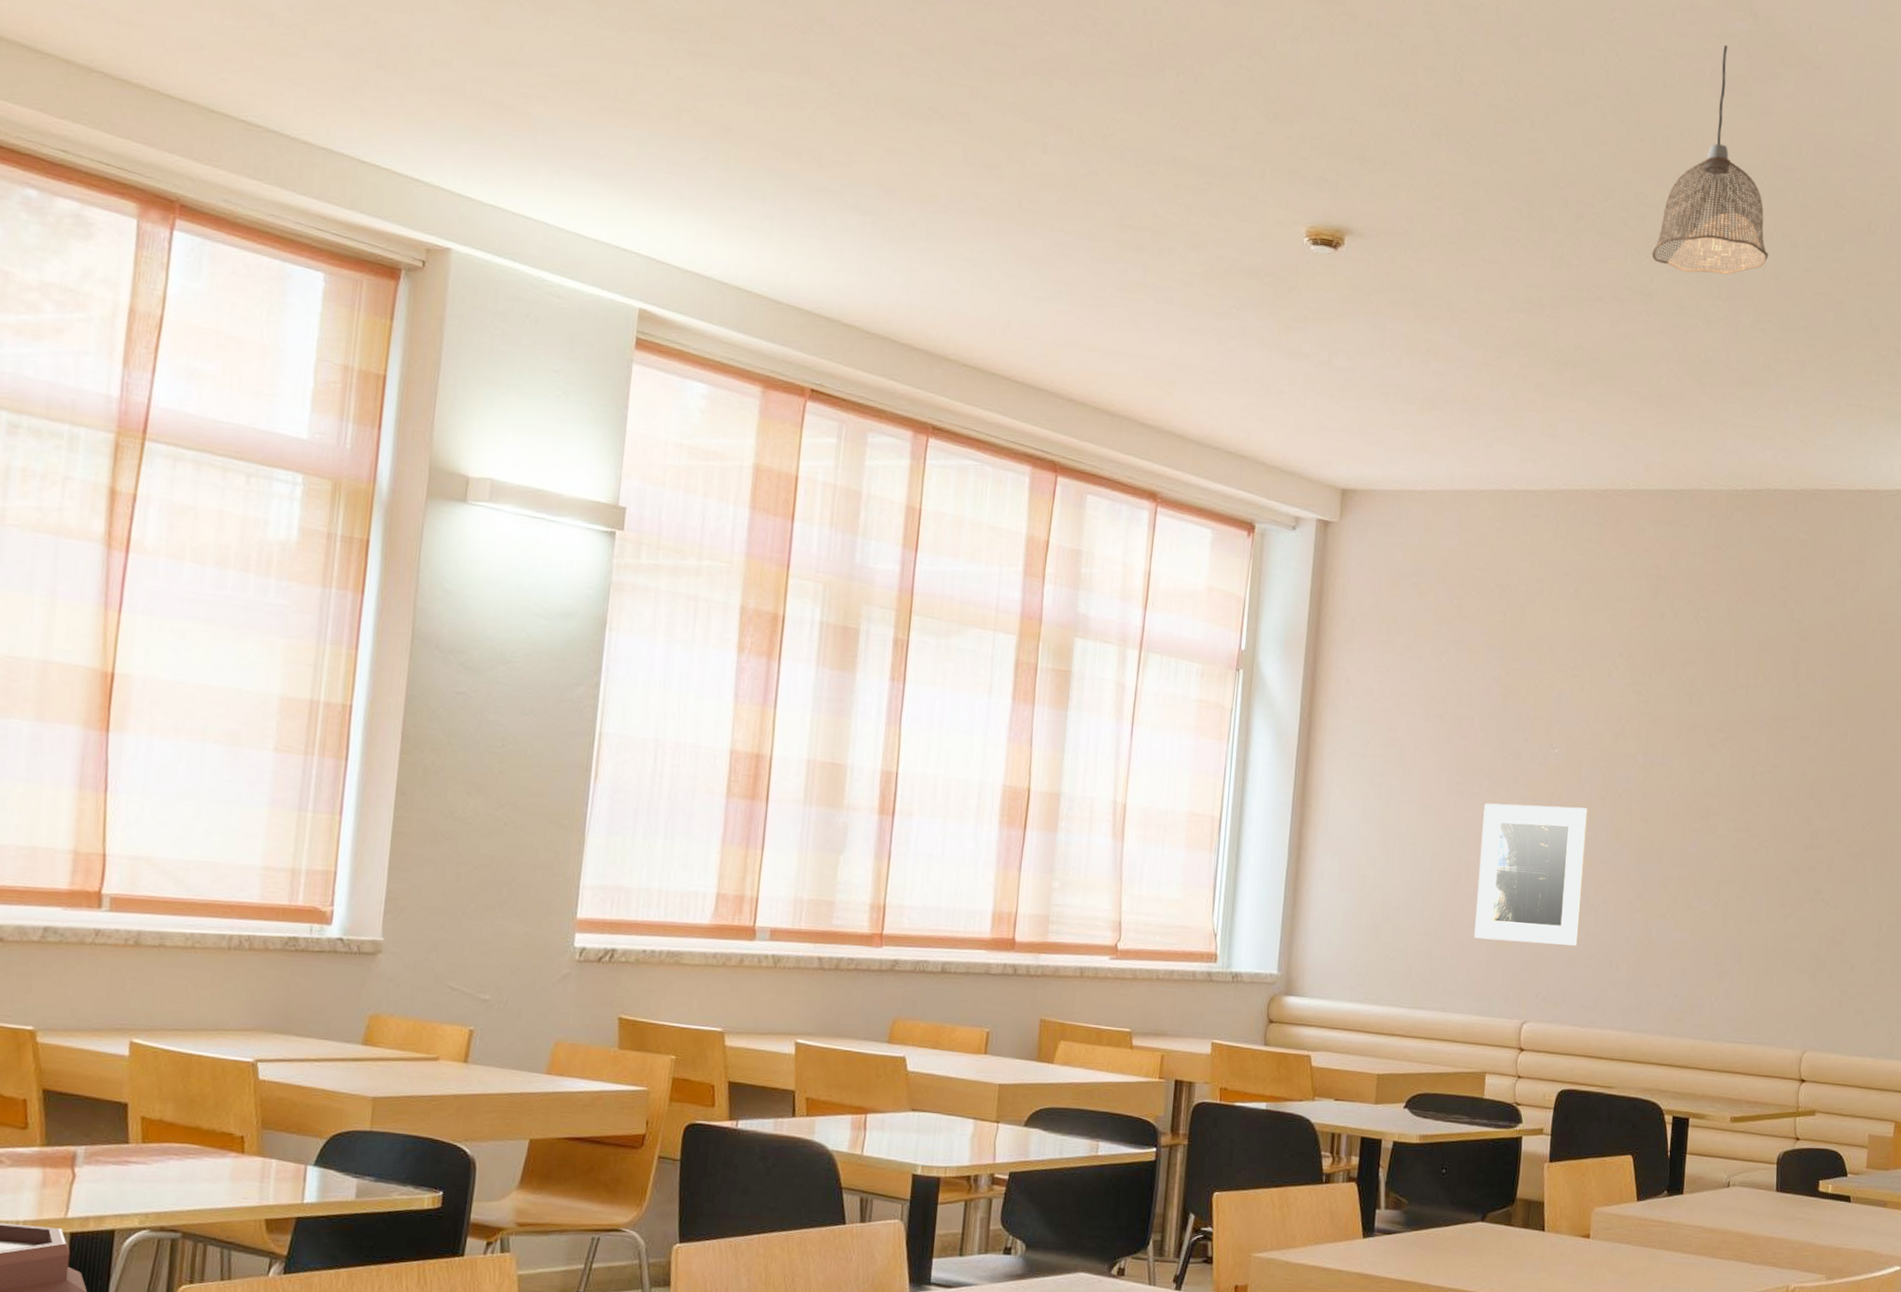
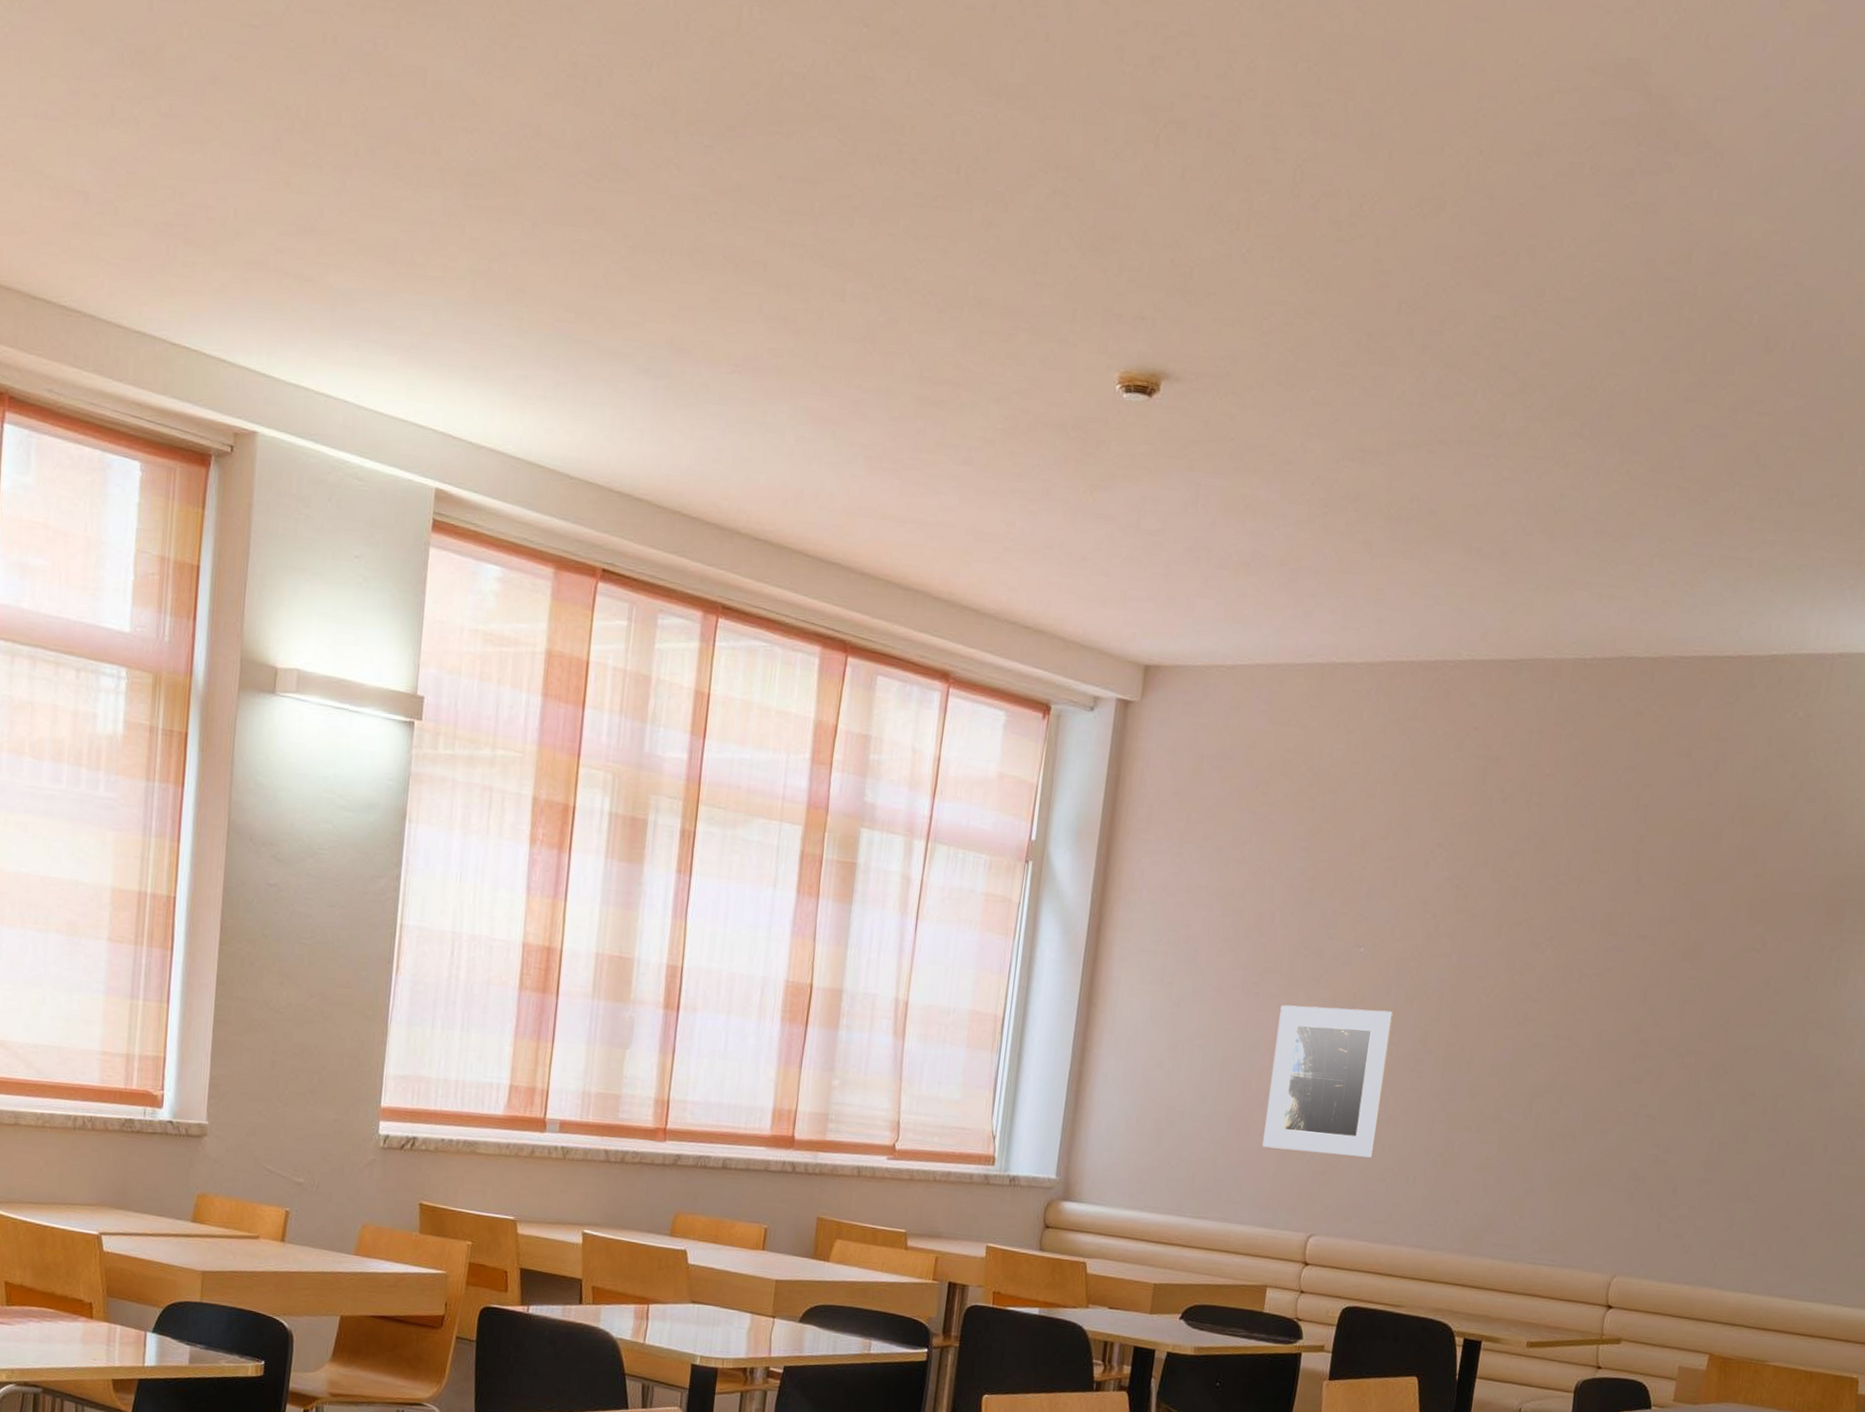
pendant lamp: present [1651,45,1769,275] -> none [1505,132,1644,409]

